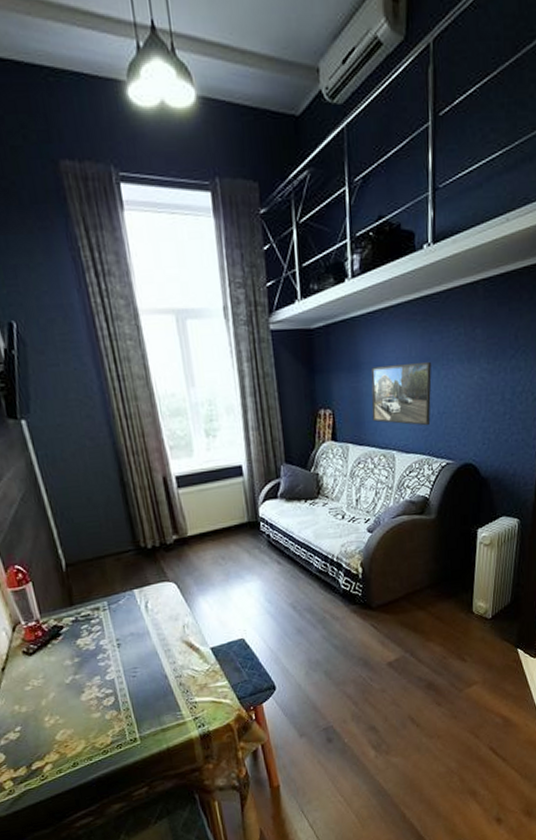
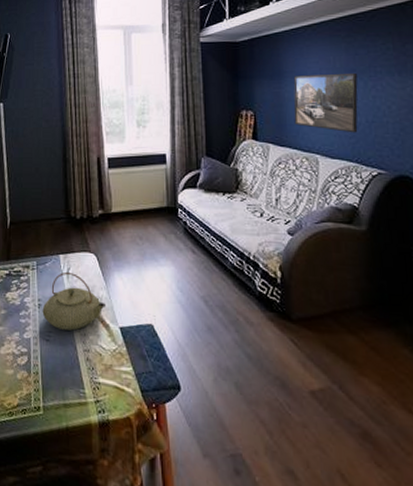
teapot: none [122,605,193,664] -> present [42,272,105,331]

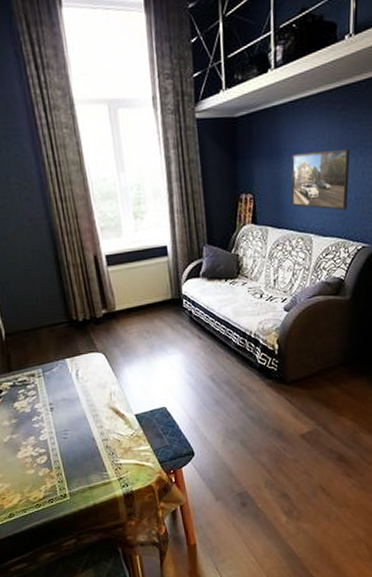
teapot: present [42,272,105,331] -> none [55,374,119,427]

